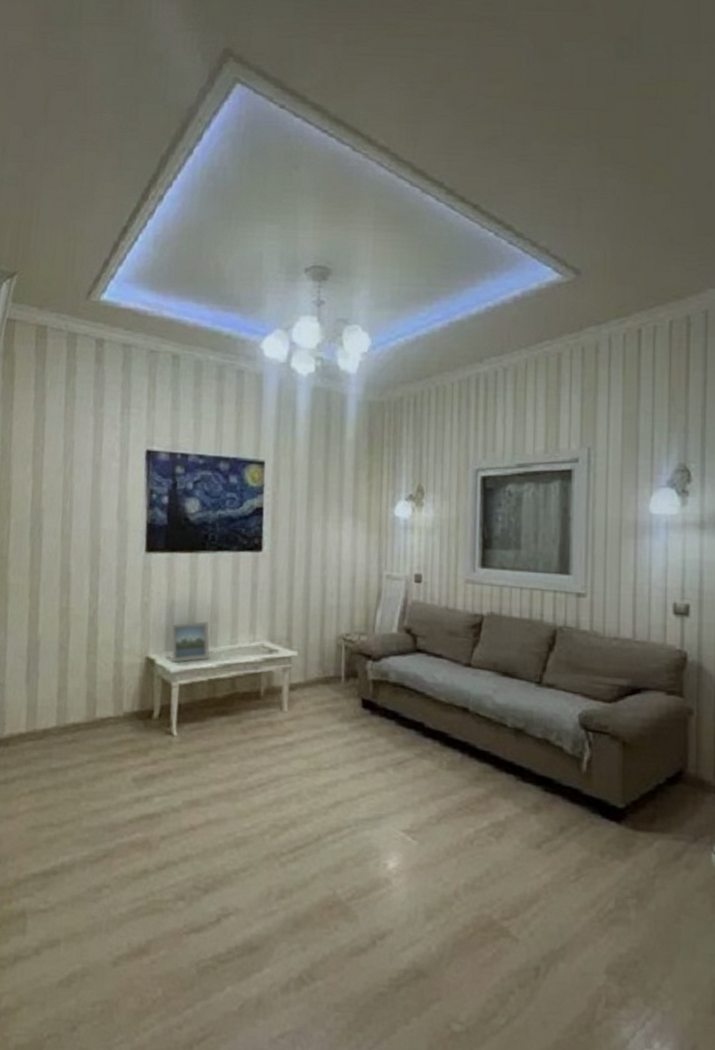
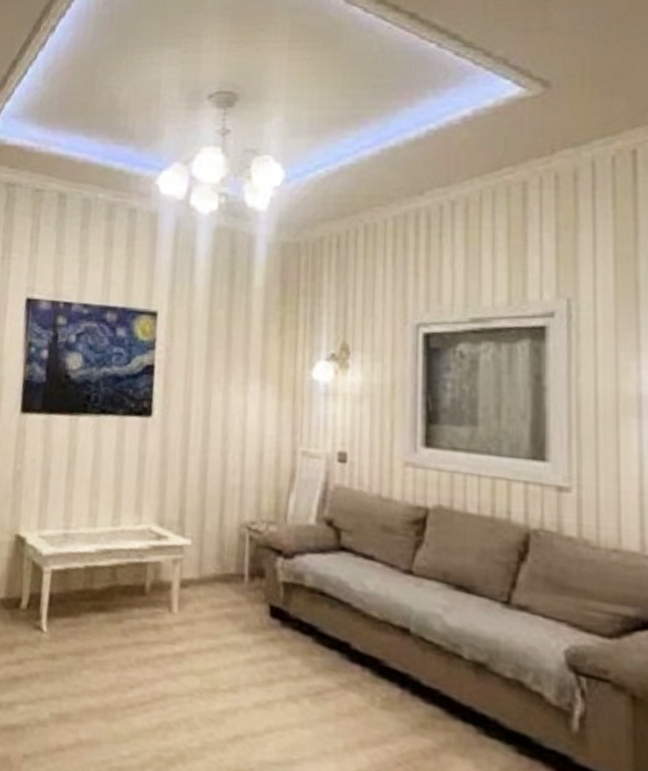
picture frame: present [170,621,210,663] -> none [43,496,89,544]

